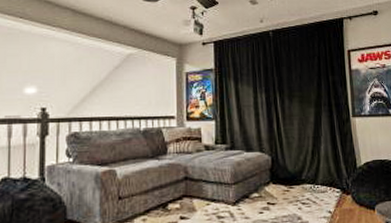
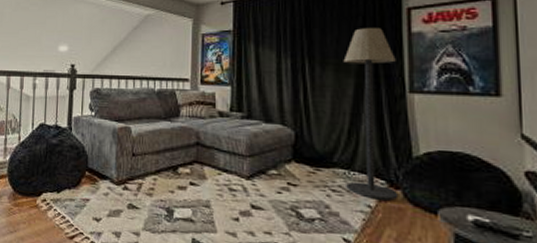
floor lamp: none [305,66,349,206] -> present [343,28,399,201]

